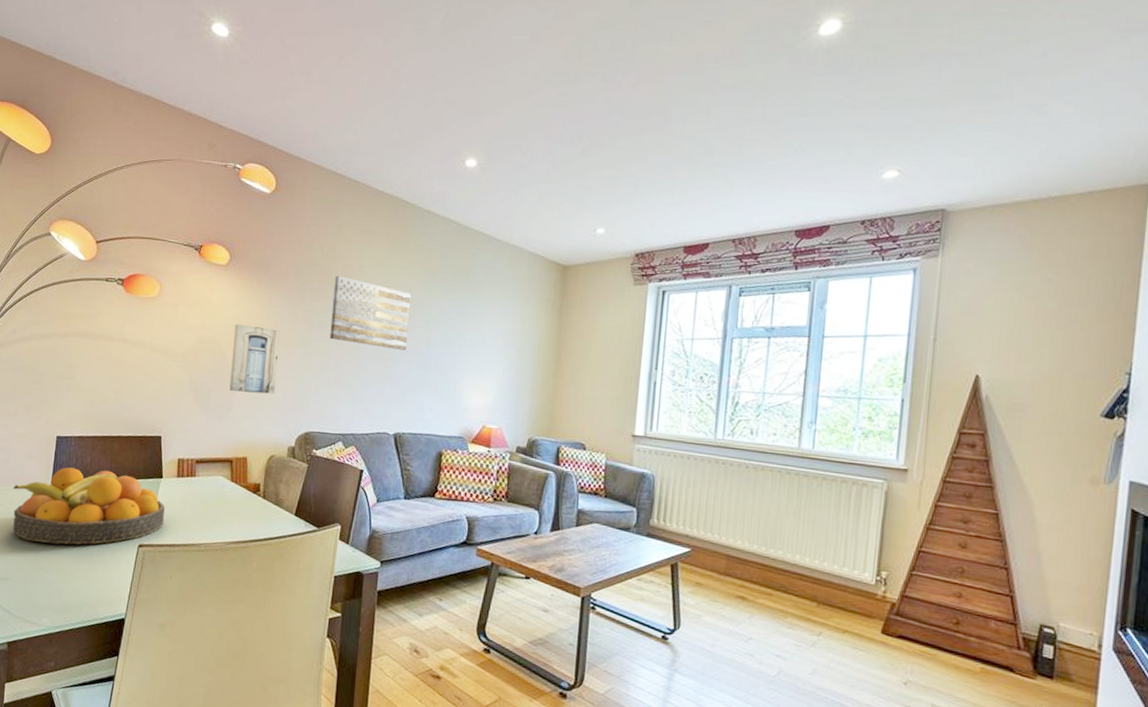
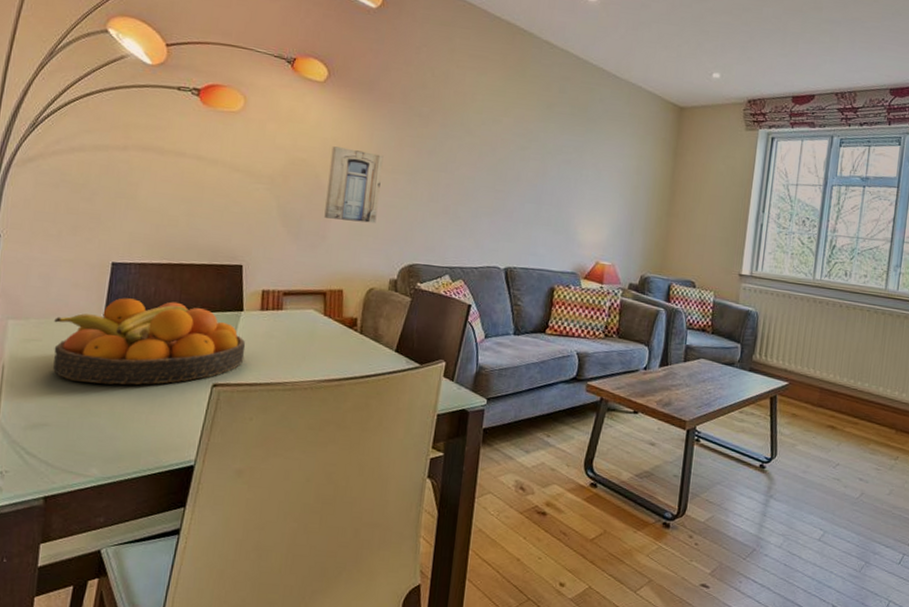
wall art: present [330,275,412,350] -> none [438,101,527,183]

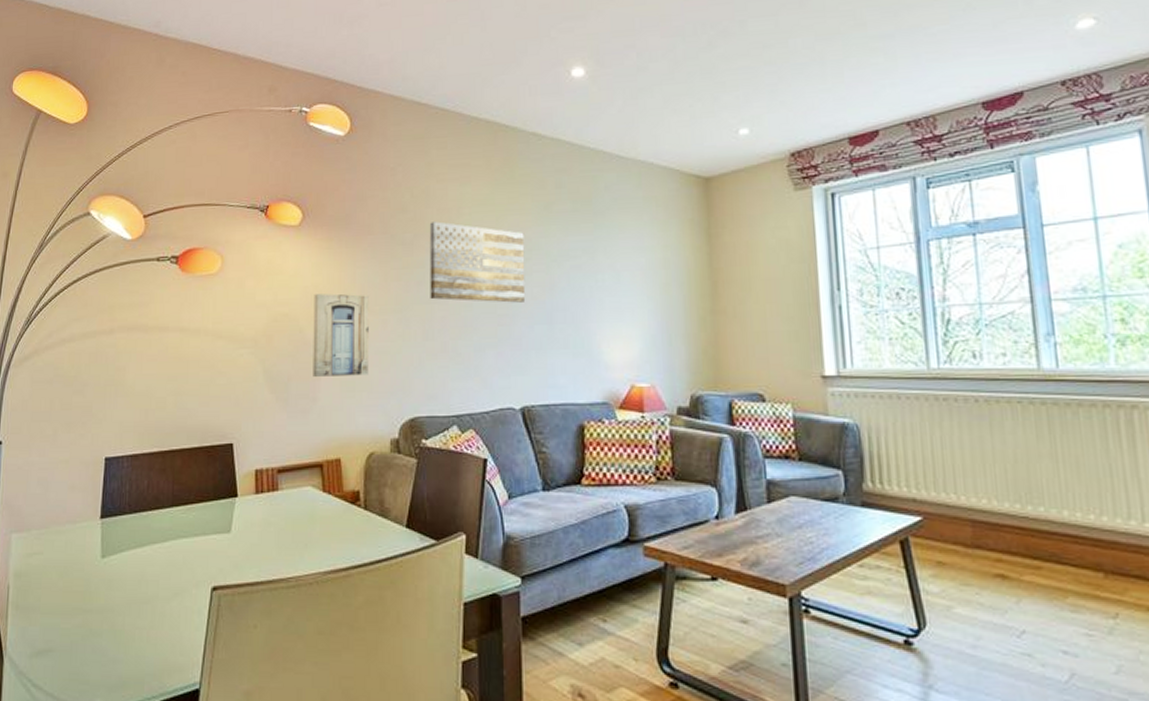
fruit bowl: present [53,297,246,385] -> none [54,494,243,598]
wall art: none [438,101,527,183] -> present [429,221,526,303]

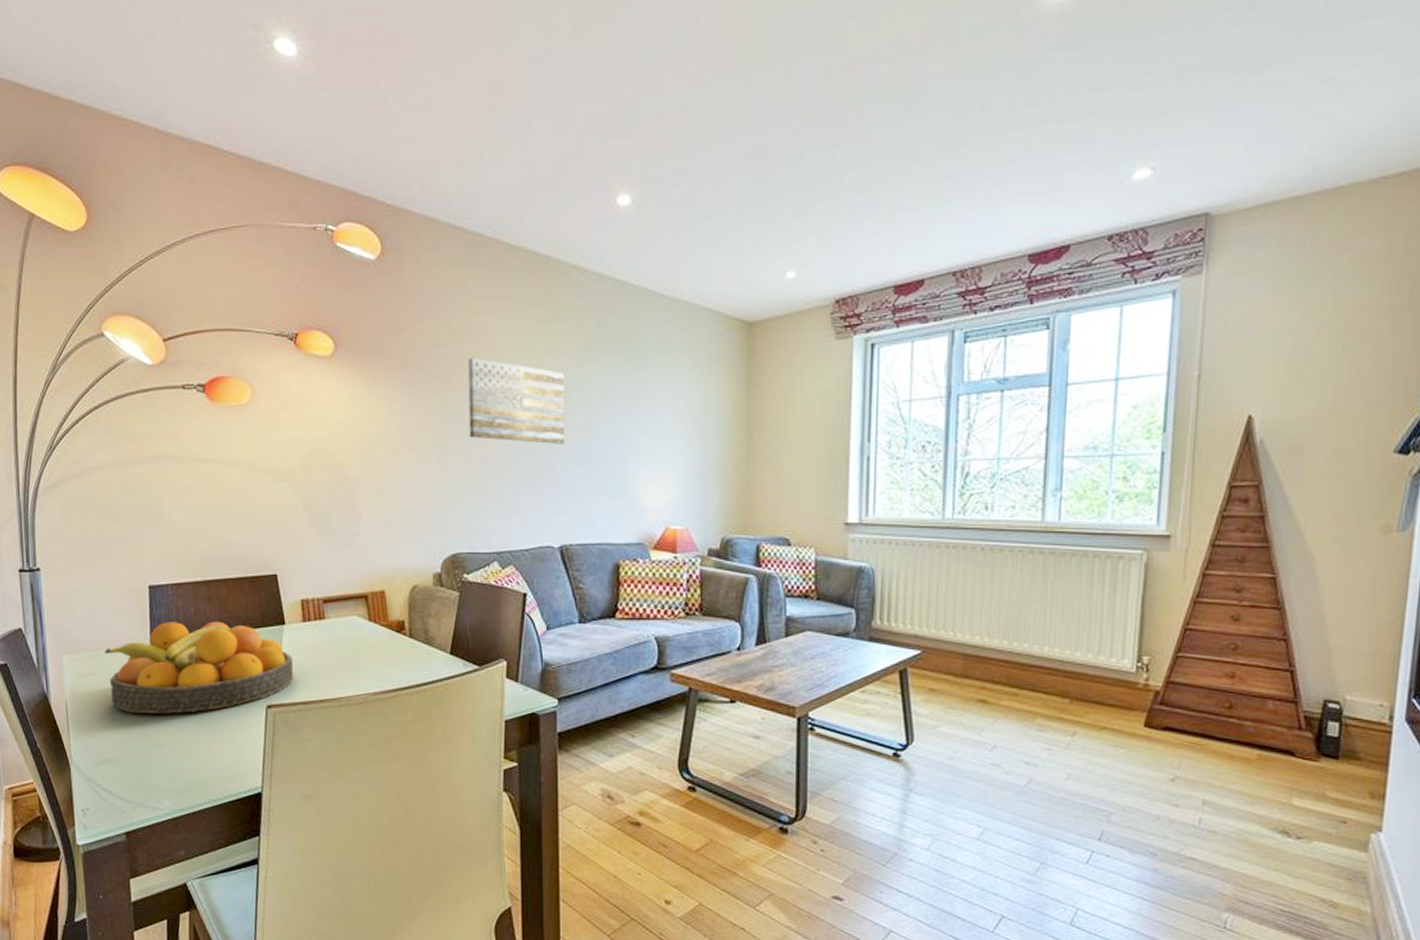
fruit bowl: none [54,494,243,598] -> present [105,621,294,714]
wall art: present [313,293,369,377] -> none [350,429,409,512]

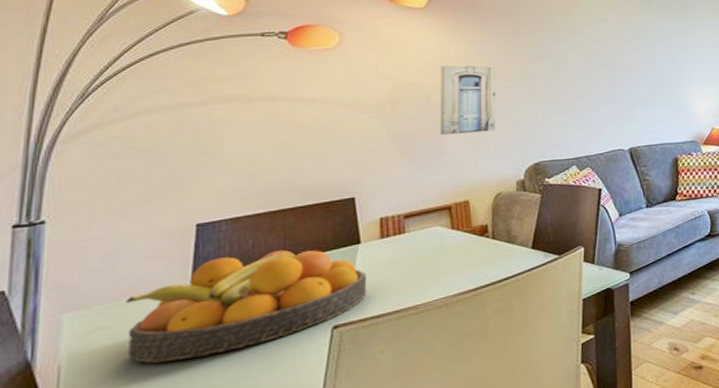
wall art: none [350,429,409,512] -> present [440,65,495,135]
wall art: present [468,358,566,444] -> none [551,9,633,72]

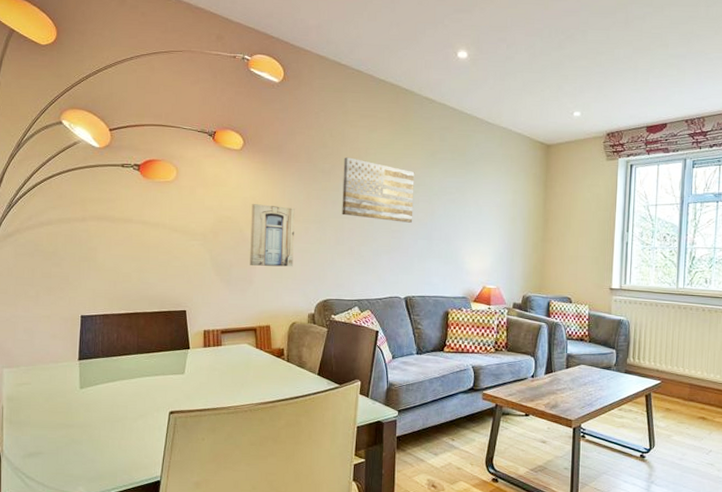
fruit bowl: present [126,250,367,364] -> none [39,344,194,417]
wall art: none [551,9,633,72] -> present [342,157,415,223]

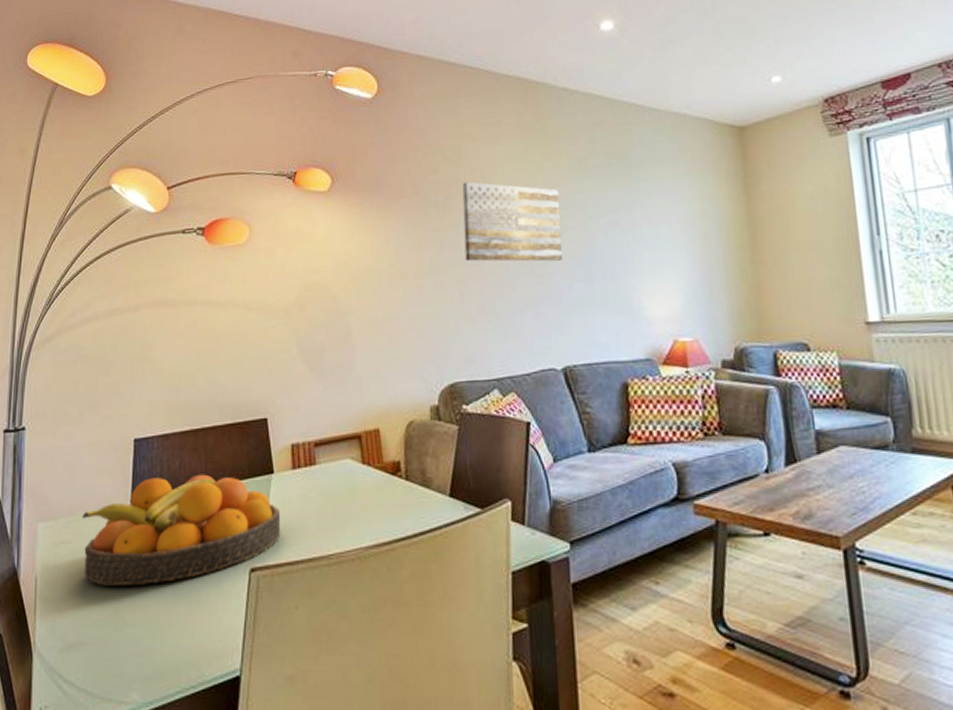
fruit bowl: none [39,344,194,417] -> present [82,474,281,586]
wall art: present [250,204,295,267] -> none [346,259,405,346]

